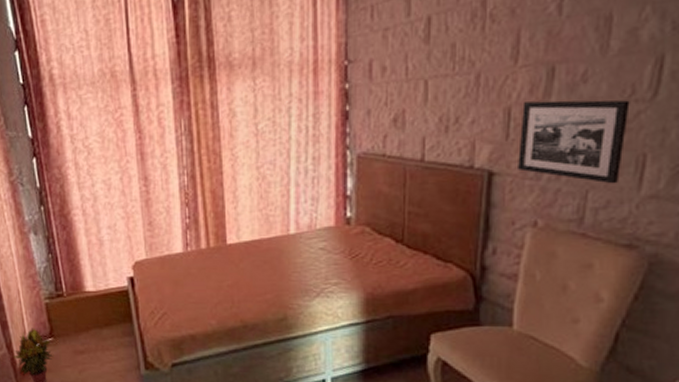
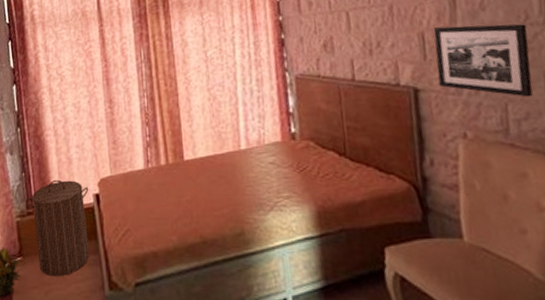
laundry hamper: none [55,261,124,357] -> present [27,179,90,277]

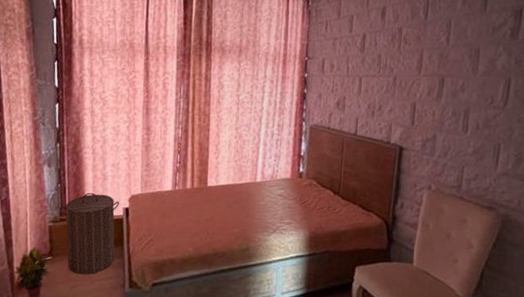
picture frame: present [433,24,533,97] -> none [419,100,490,163]

